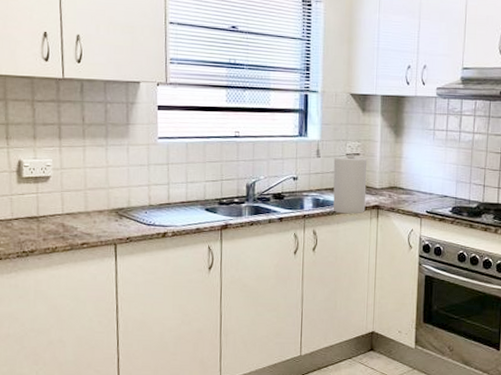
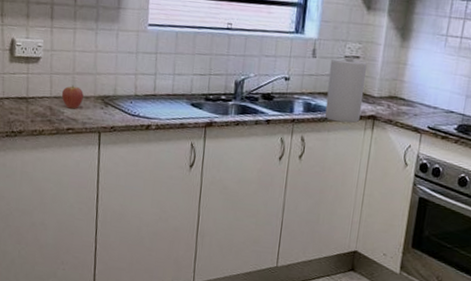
fruit: none [74,200,97,224] -> present [61,84,84,109]

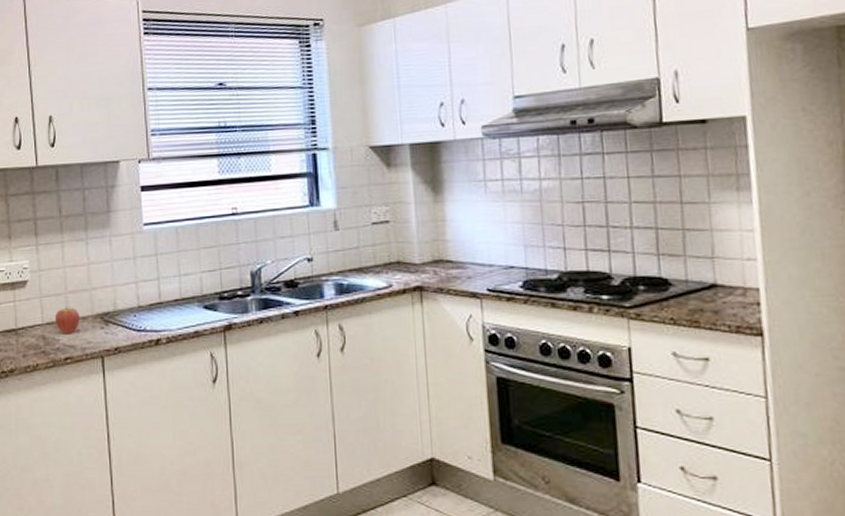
paper towel holder: present [324,56,368,124] -> none [356,222,405,301]

